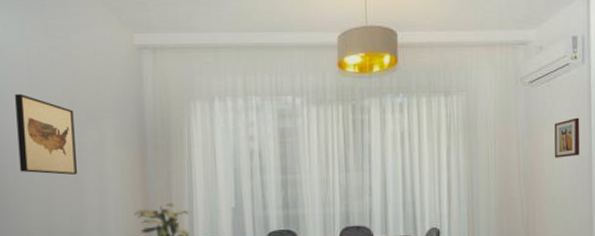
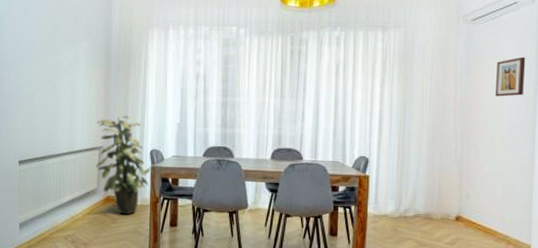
wall art: present [14,94,78,175] -> none [13,19,56,86]

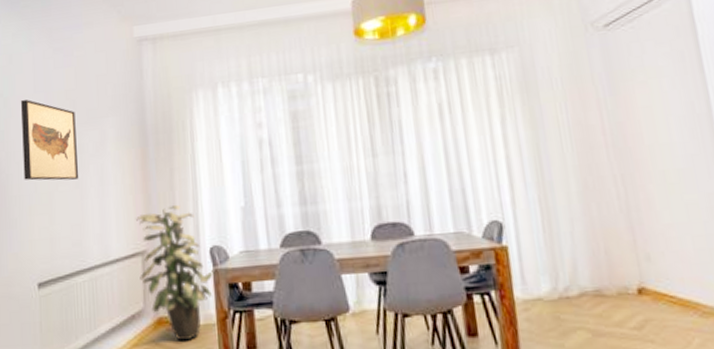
wall art: none [13,19,56,86] -> present [20,100,79,181]
wall art: present [496,56,526,97] -> none [648,63,693,119]

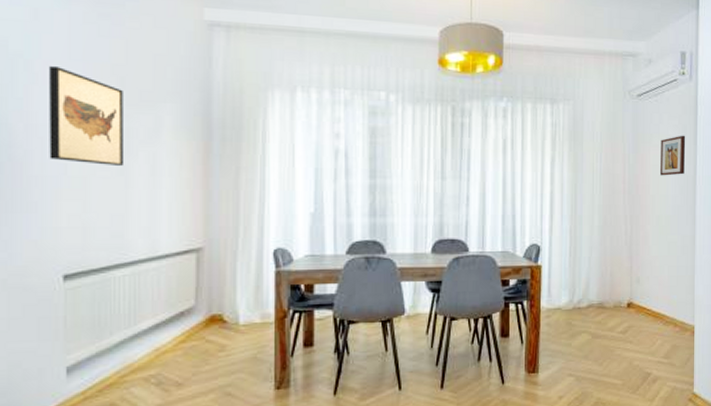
indoor plant: present [136,204,214,341] -> none [192,204,276,338]
wall art: none [648,63,693,119] -> present [660,135,686,176]

